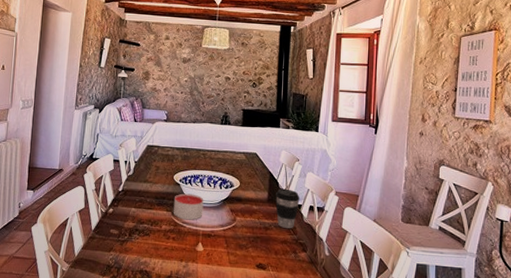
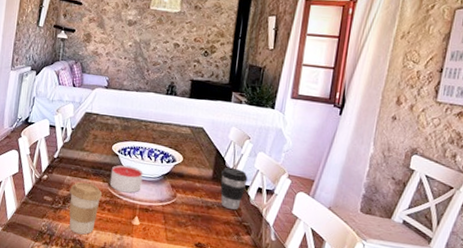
coffee cup: none [135,212,166,265] -> present [69,181,102,235]

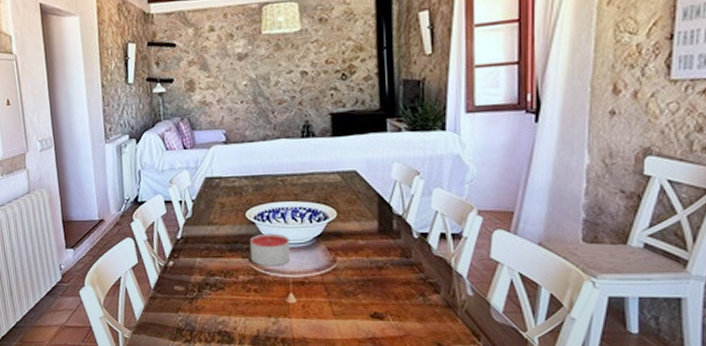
coffee cup: present [69,181,102,235] -> none [203,262,244,324]
coffee cup: present [220,167,248,210] -> none [389,213,425,265]

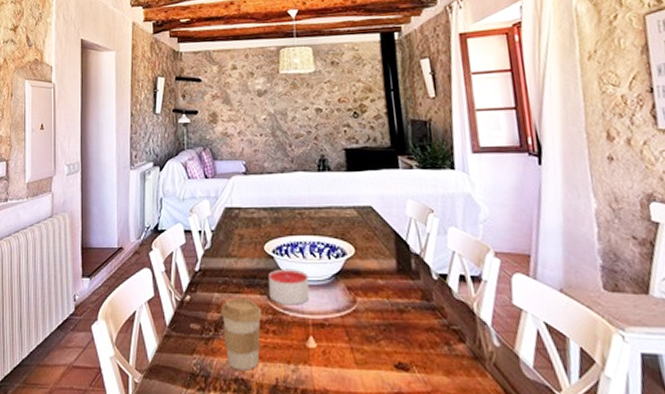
coffee cup: none [203,262,244,324] -> present [220,298,262,371]

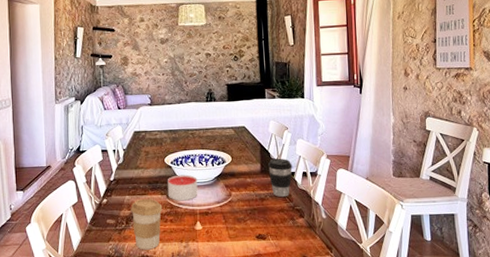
coffee cup: none [407,252,444,309] -> present [268,158,293,197]

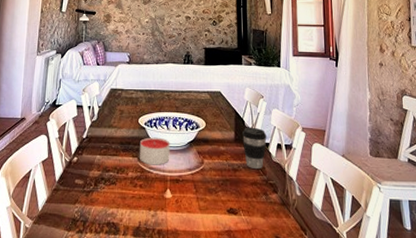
coffee cup: present [130,198,163,250] -> none [100,159,133,216]

